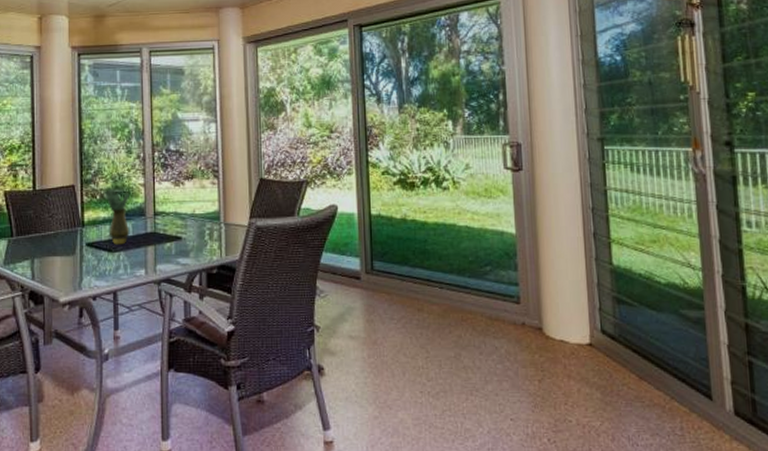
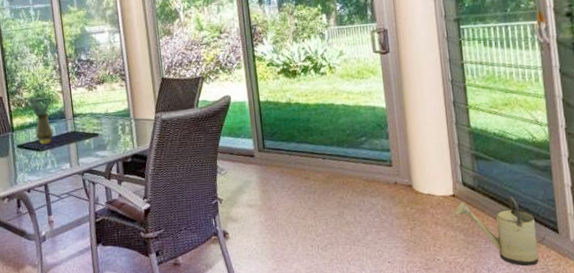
watering can: none [592,351,697,438] -> present [455,196,546,266]

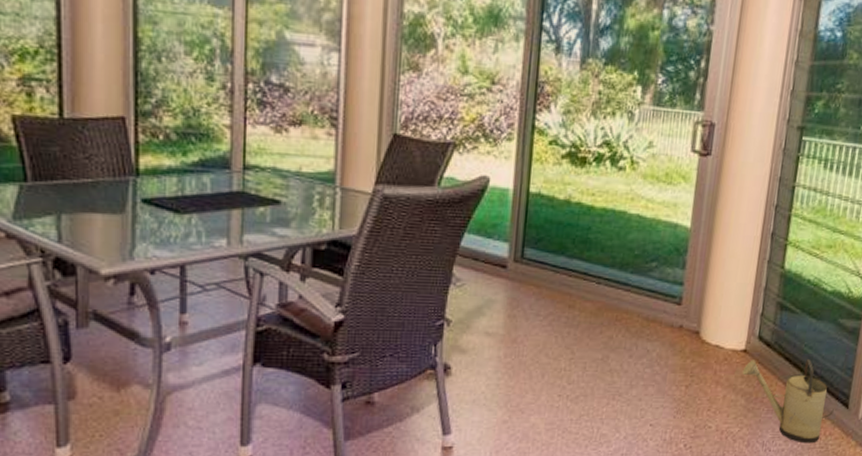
vase: present [28,96,53,145] -> none [170,124,208,205]

